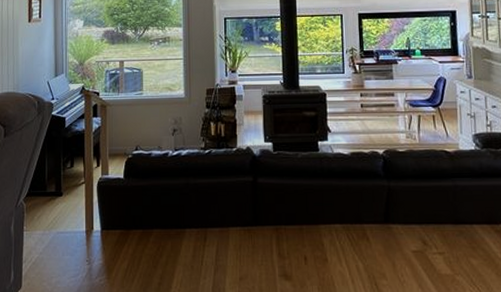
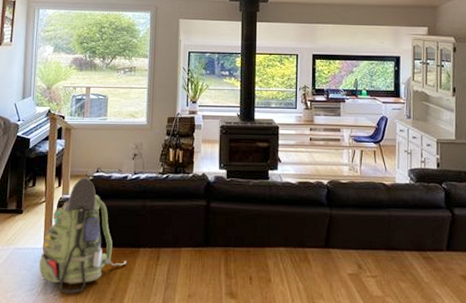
backpack: none [83,155,172,279] -> present [39,177,126,294]

